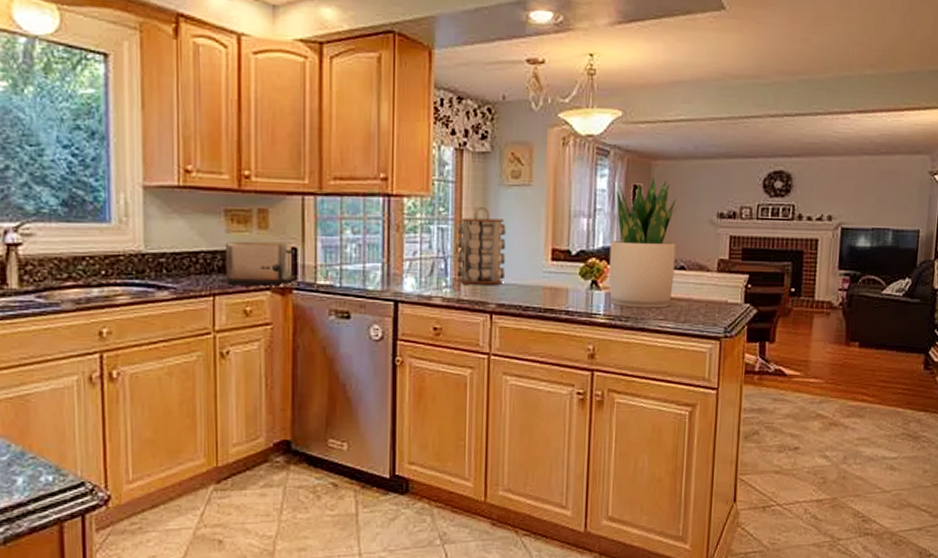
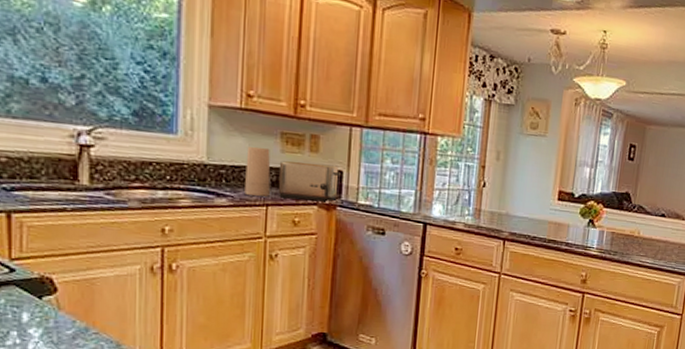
canister: none [188,229,216,285] -> present [245,147,271,197]
spice rack: present [456,206,506,286] -> none [477,149,522,218]
planter: present [608,178,676,308] -> none [602,139,664,247]

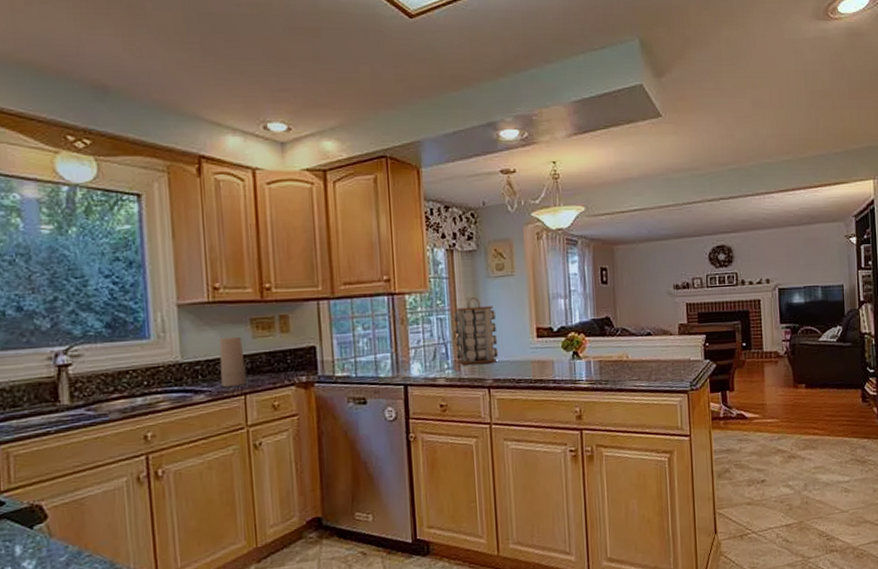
toaster: present [277,161,341,202] -> none [252,342,314,384]
spice rack: none [477,149,522,218] -> present [453,296,498,366]

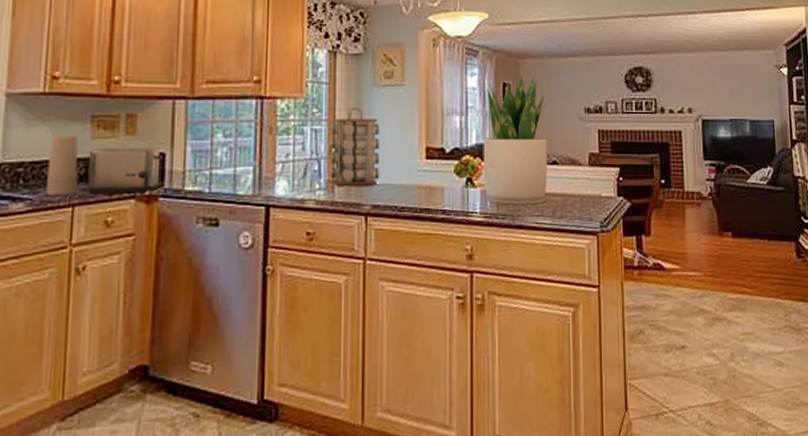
toaster: none [252,342,314,384] -> present [86,147,163,194]
planter: none [585,260,643,373] -> present [483,75,547,205]

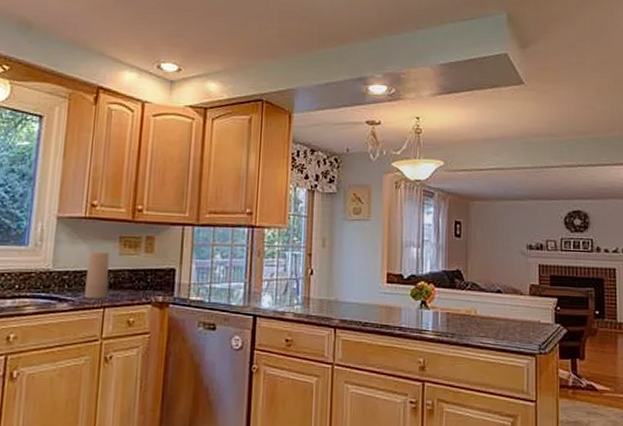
toaster: present [86,147,163,194] -> none [114,262,173,301]
spice rack: present [330,106,379,187] -> none [306,236,348,304]
planter: present [483,75,547,205] -> none [436,215,492,327]

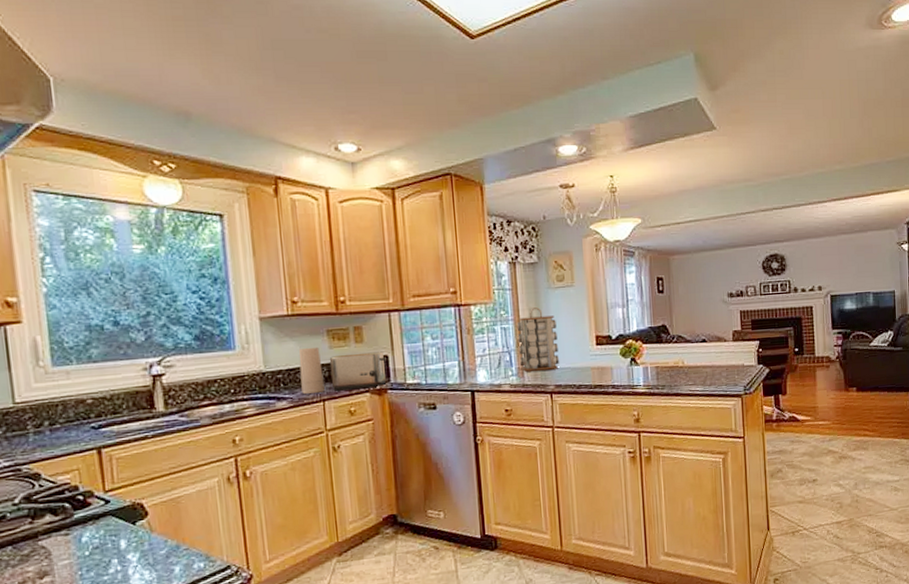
toaster: none [114,262,173,301] -> present [329,351,387,391]
spice rack: none [306,236,348,304] -> present [516,306,559,373]

